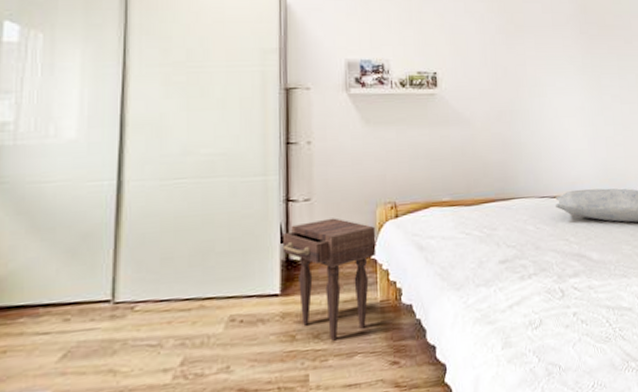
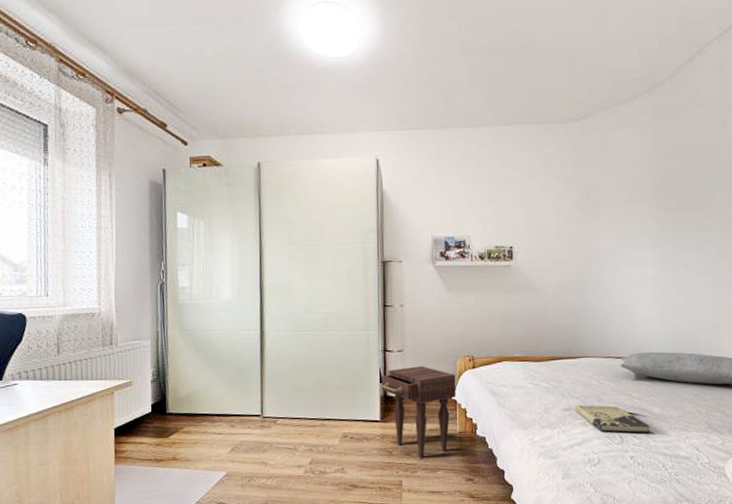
book: none [511,253,591,286] -> present [575,405,650,434]

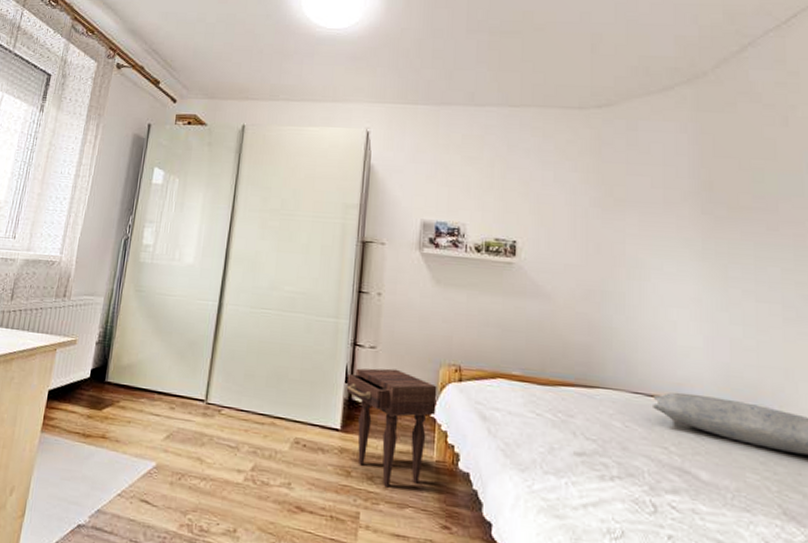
book: present [575,405,650,434] -> none [589,451,695,507]

